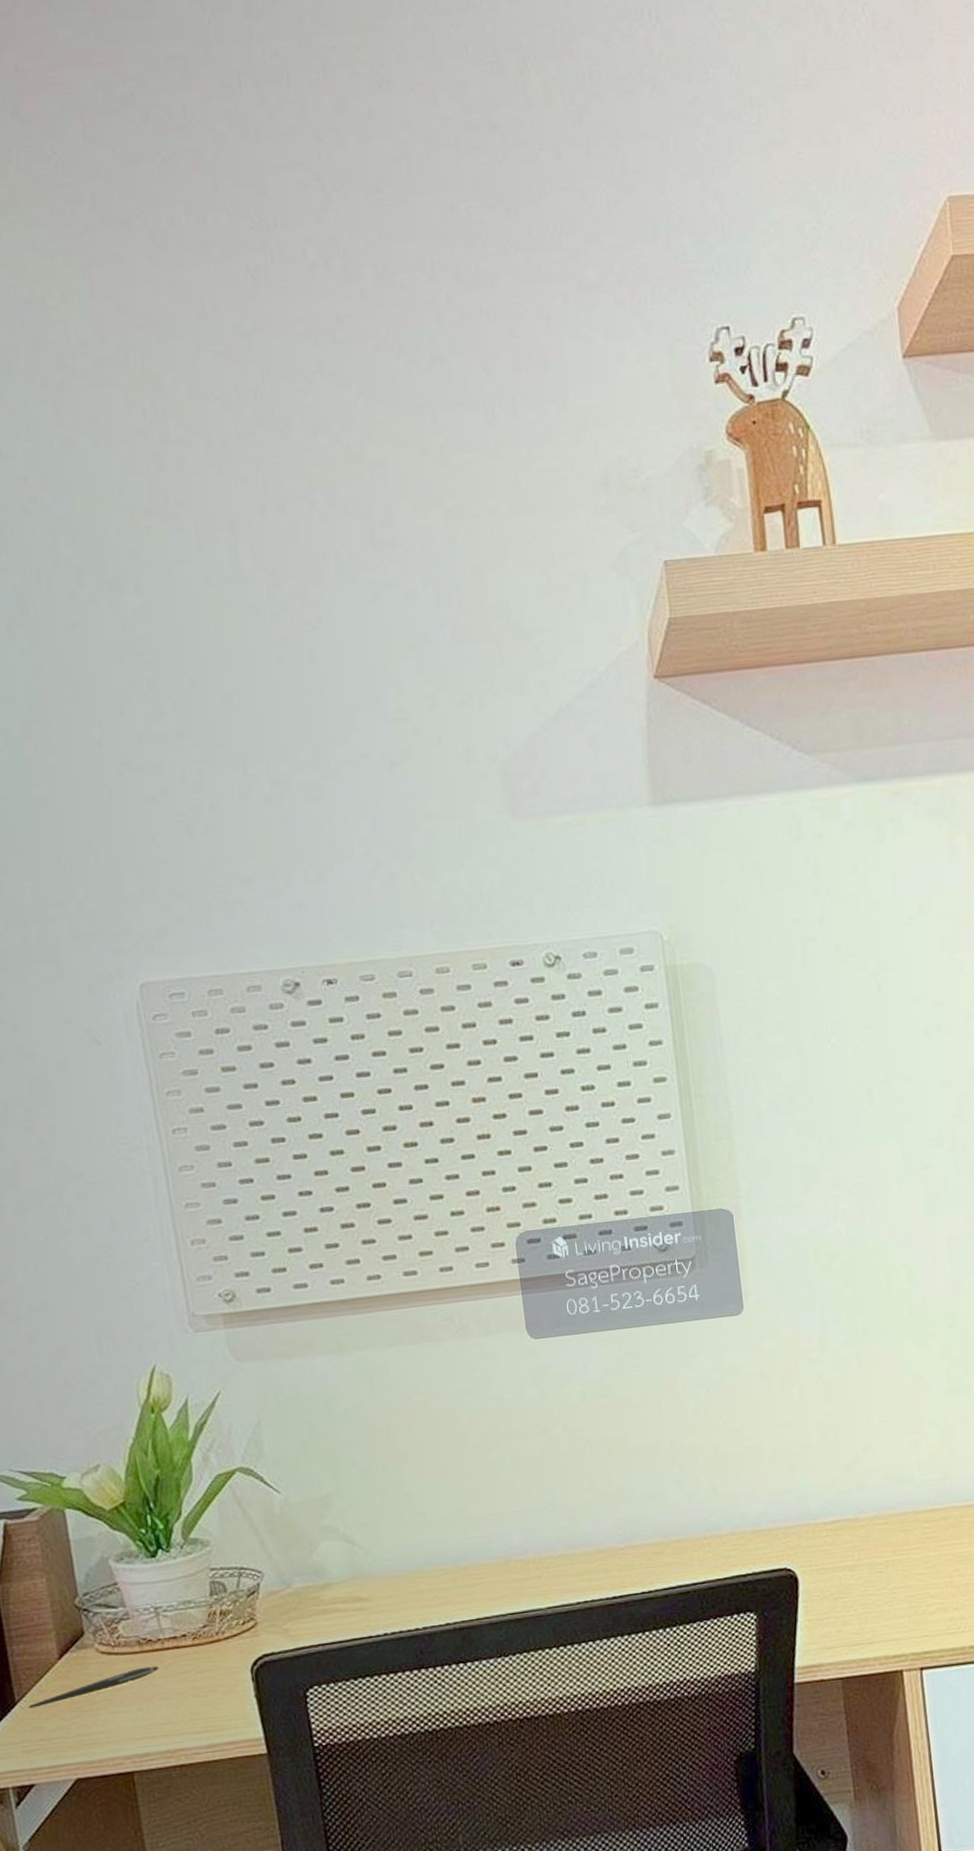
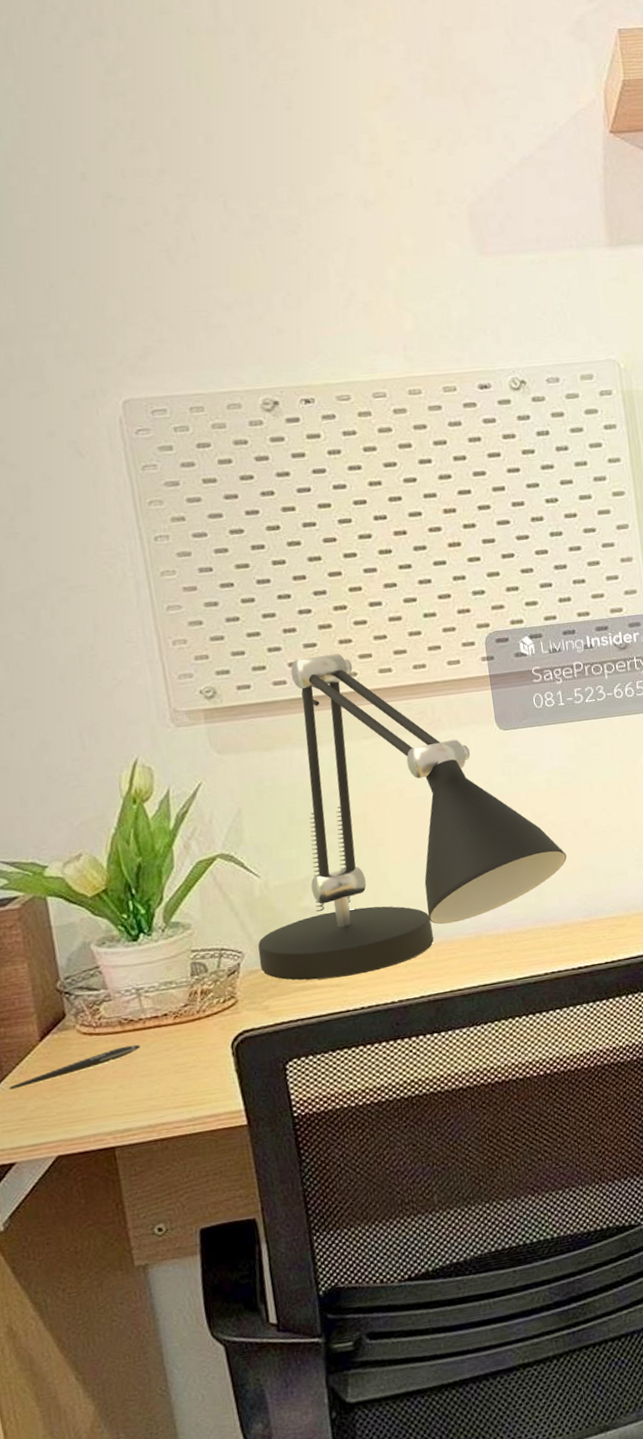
desk lamp: none [278,1254,601,1603] -> present [258,653,567,980]

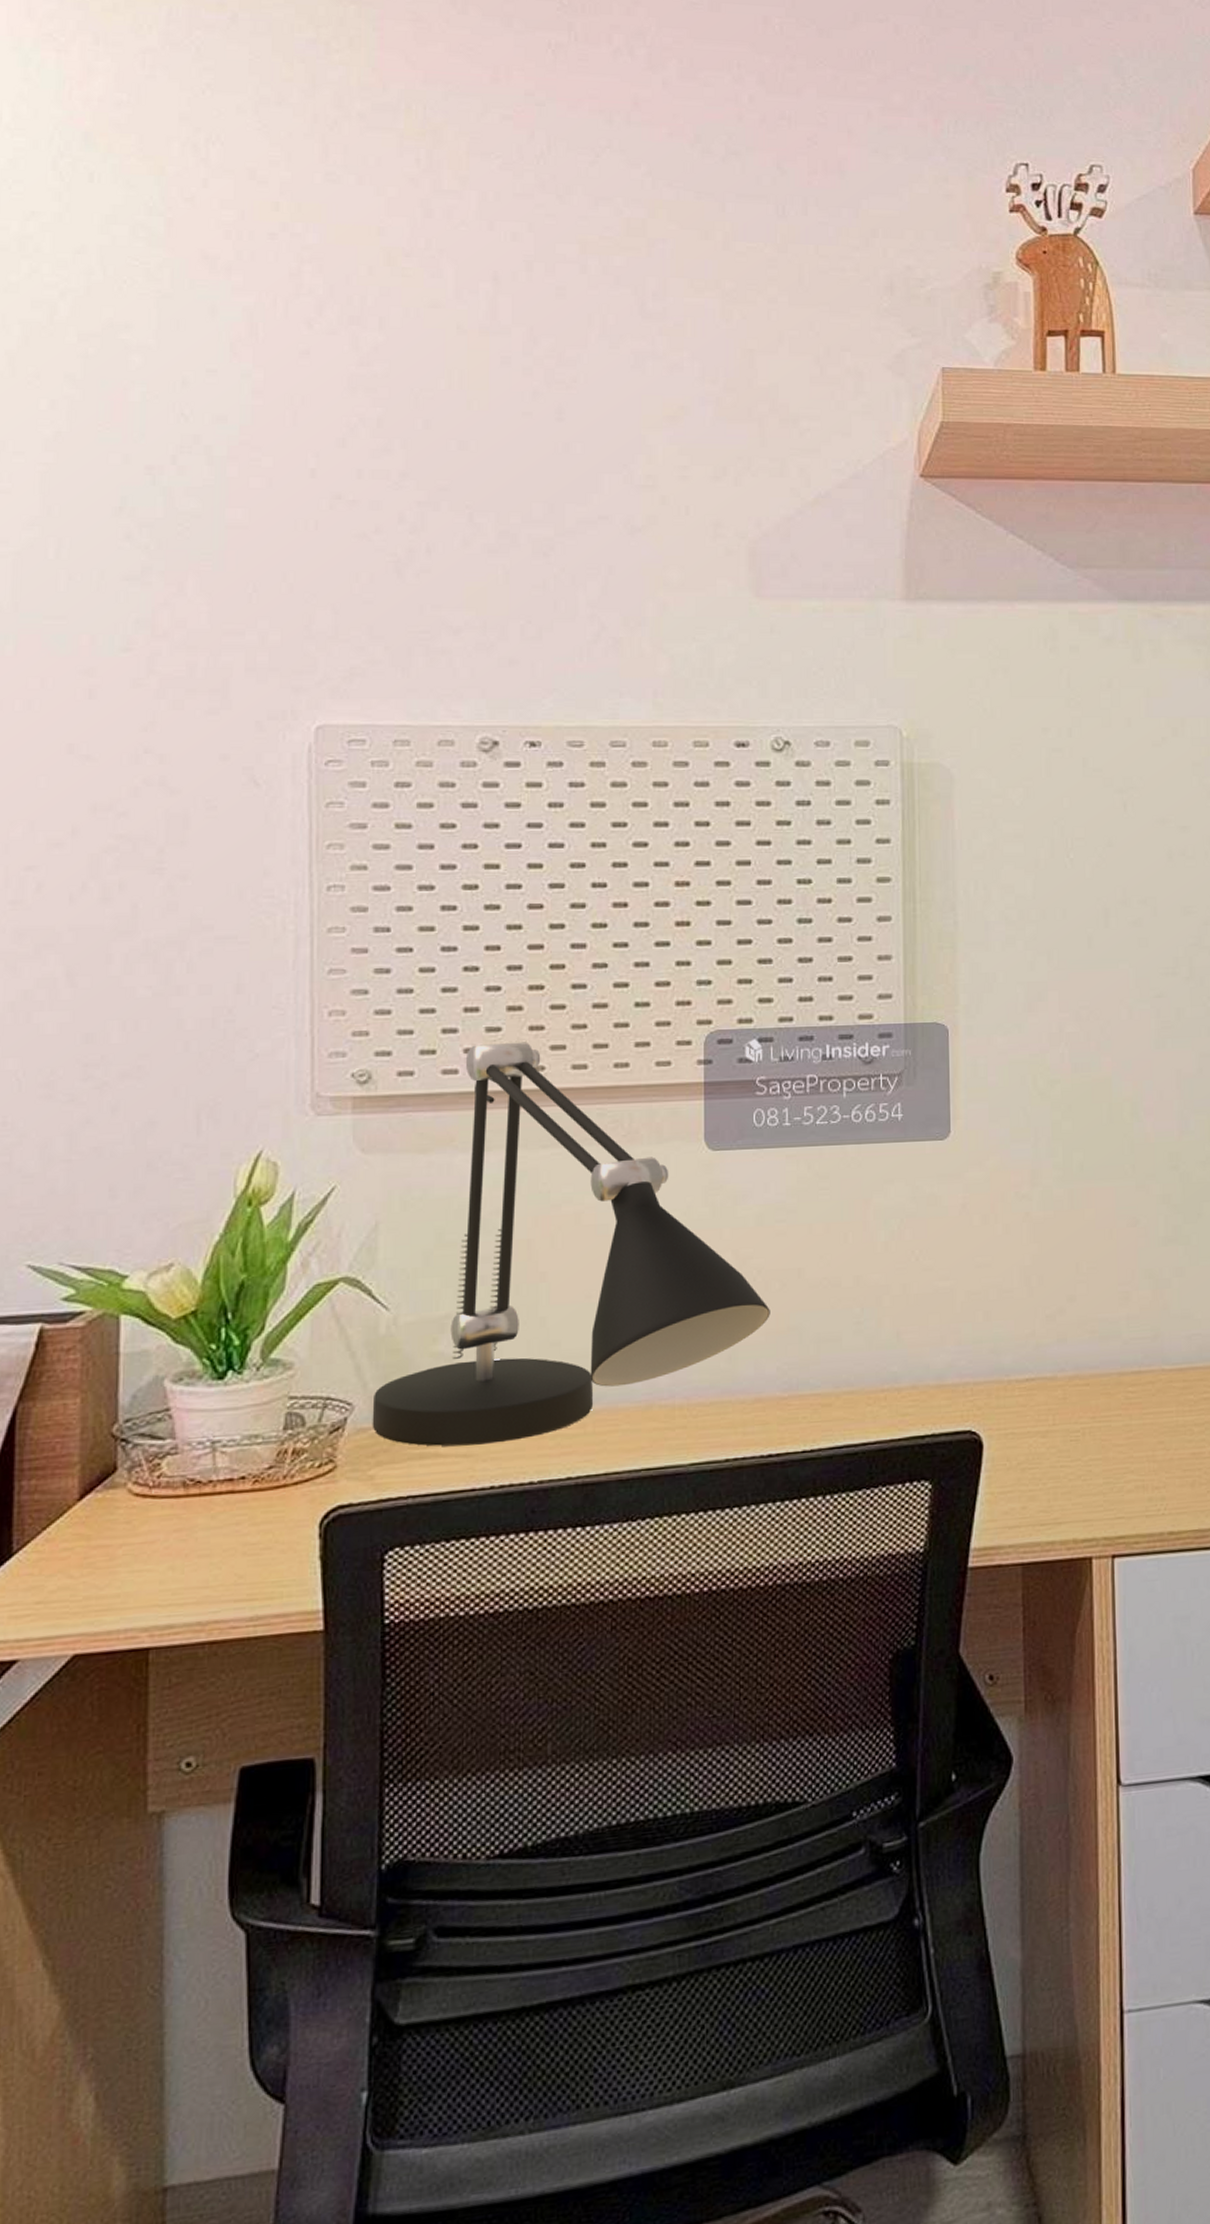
pen: present [9,1044,141,1090] -> none [28,1514,205,1562]

